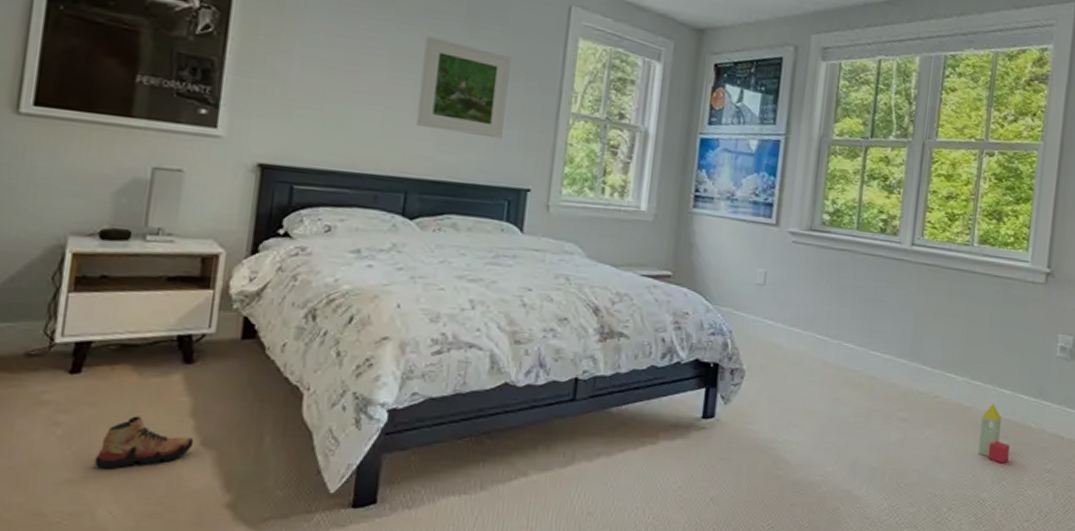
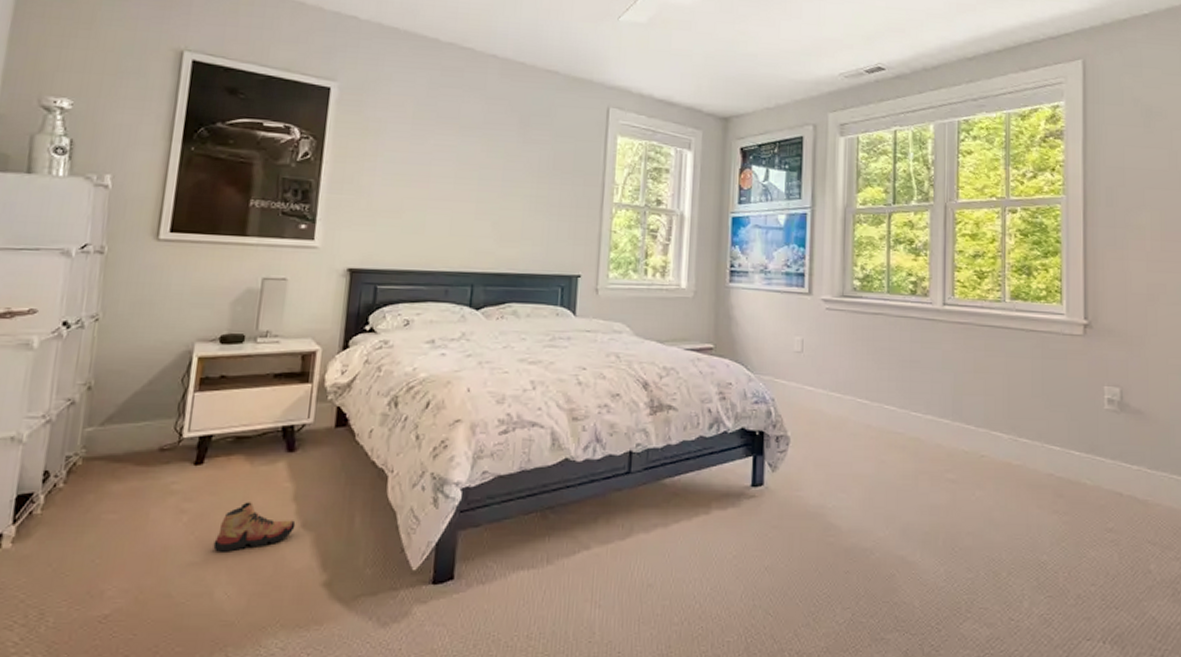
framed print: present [416,36,512,139] -> none [479,145,559,232]
toy house: present [978,403,1010,464] -> none [1033,460,1066,524]

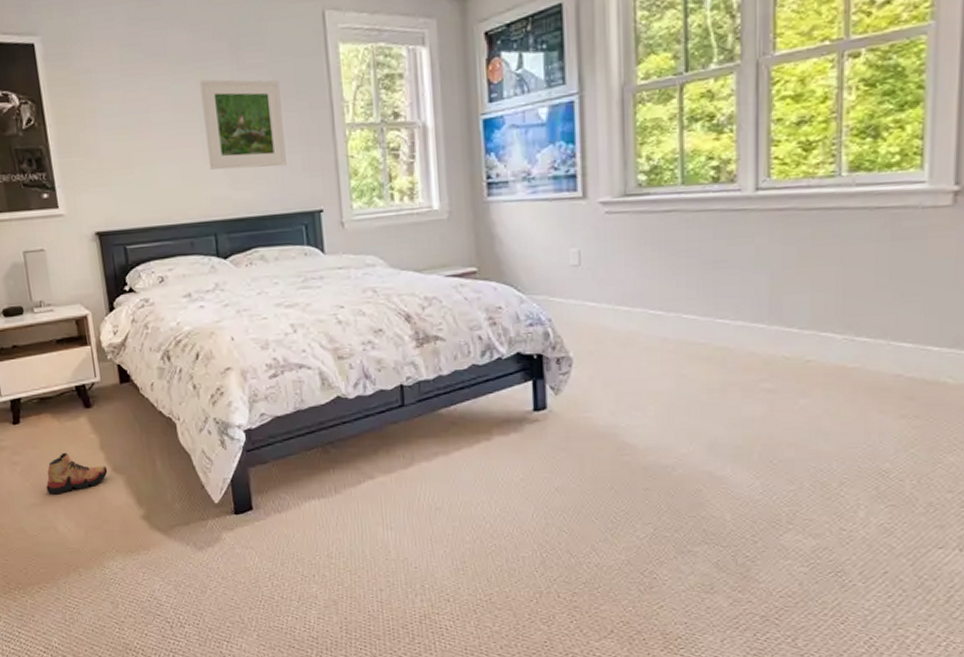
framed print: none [479,145,559,232] -> present [199,79,287,170]

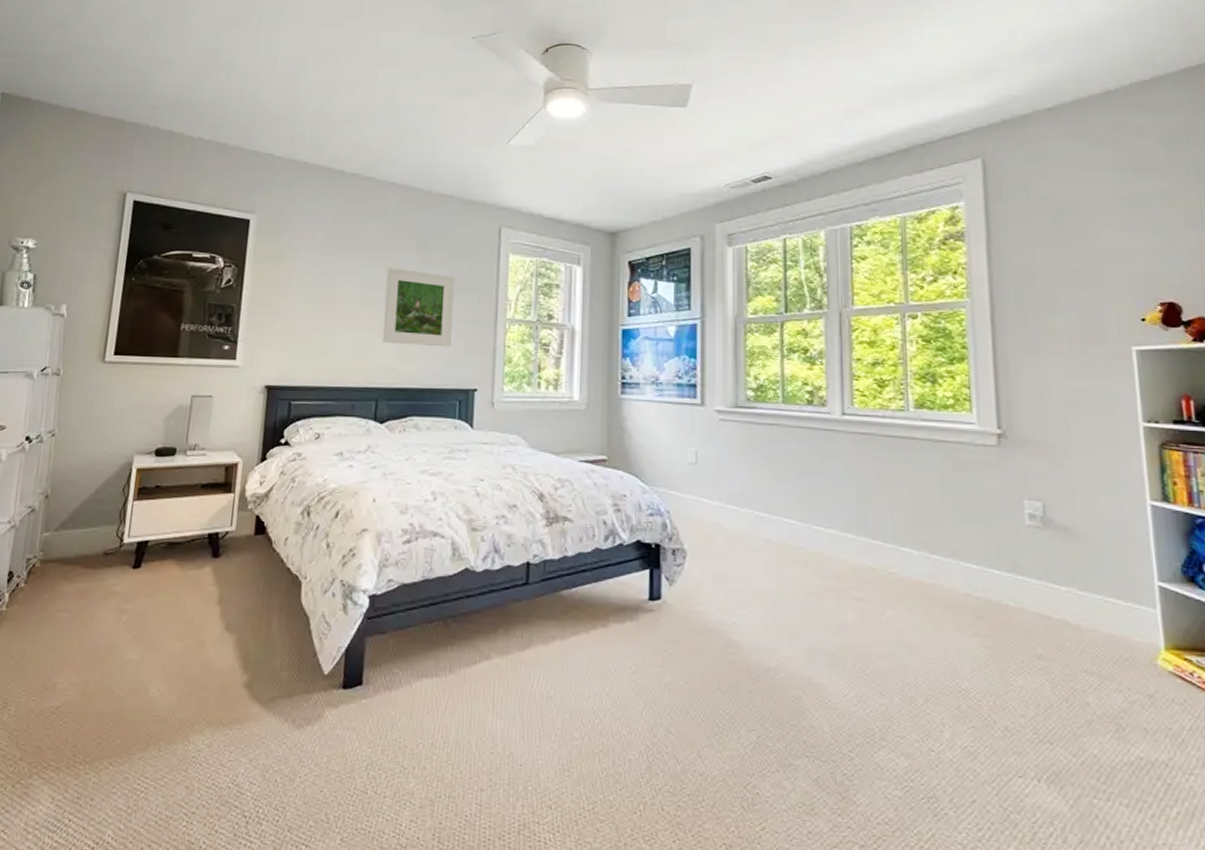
shoe: present [46,452,108,495] -> none [148,604,220,651]

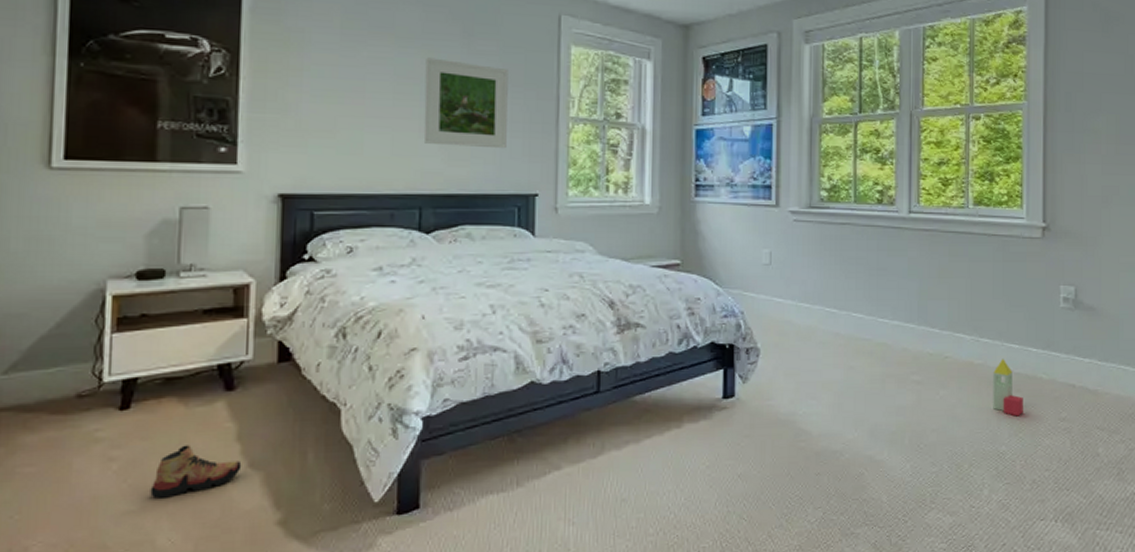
shoe: none [148,604,220,651] -> present [150,445,242,499]
toy house: none [948,579,988,648] -> present [993,358,1023,417]

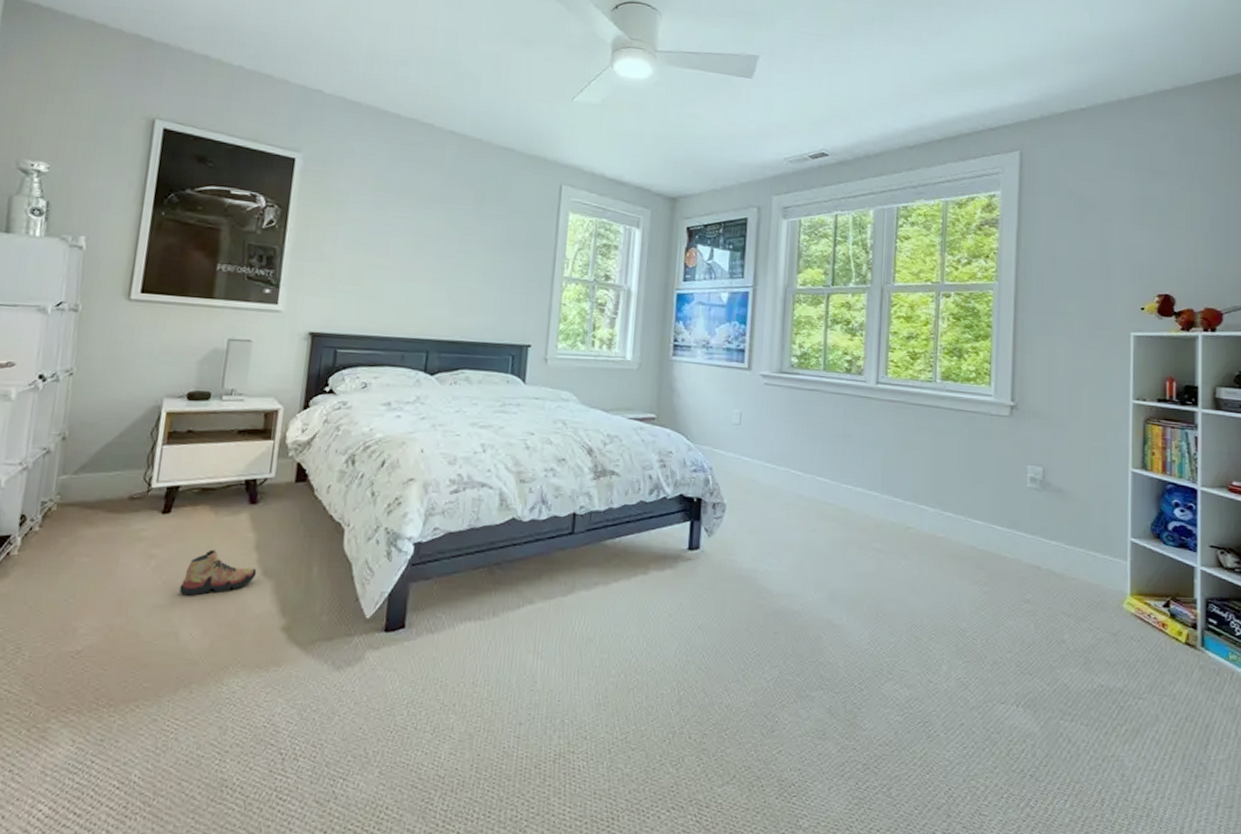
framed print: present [423,57,508,149] -> none [435,218,513,303]
toy house: present [993,358,1023,417] -> none [954,533,986,594]

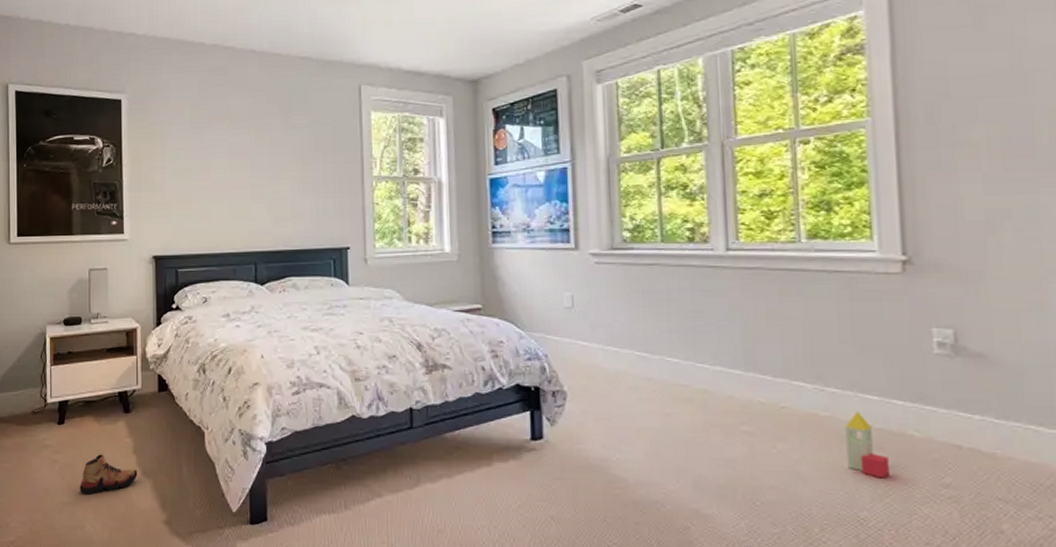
toy house: none [954,533,986,594] -> present [845,411,889,479]

